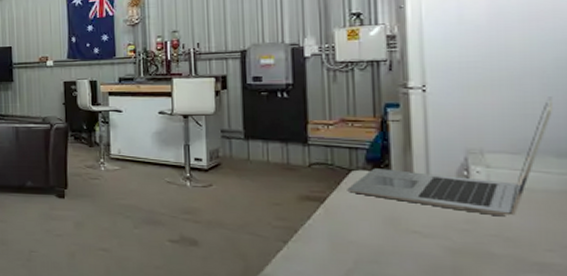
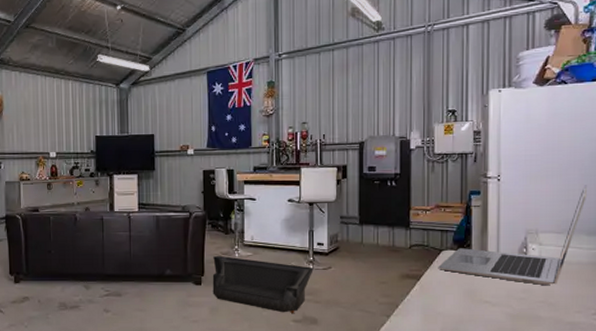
dog bed: none [76,168,193,234] -> present [212,255,315,314]

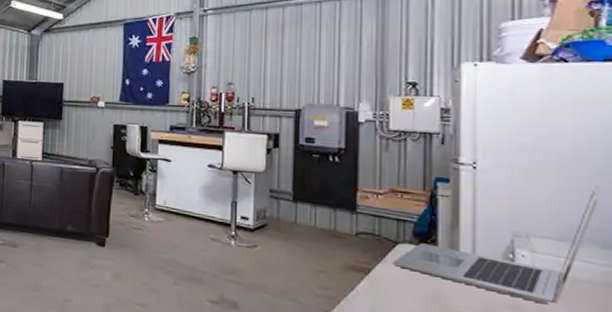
dog bed: present [212,255,315,314] -> none [117,216,237,293]

